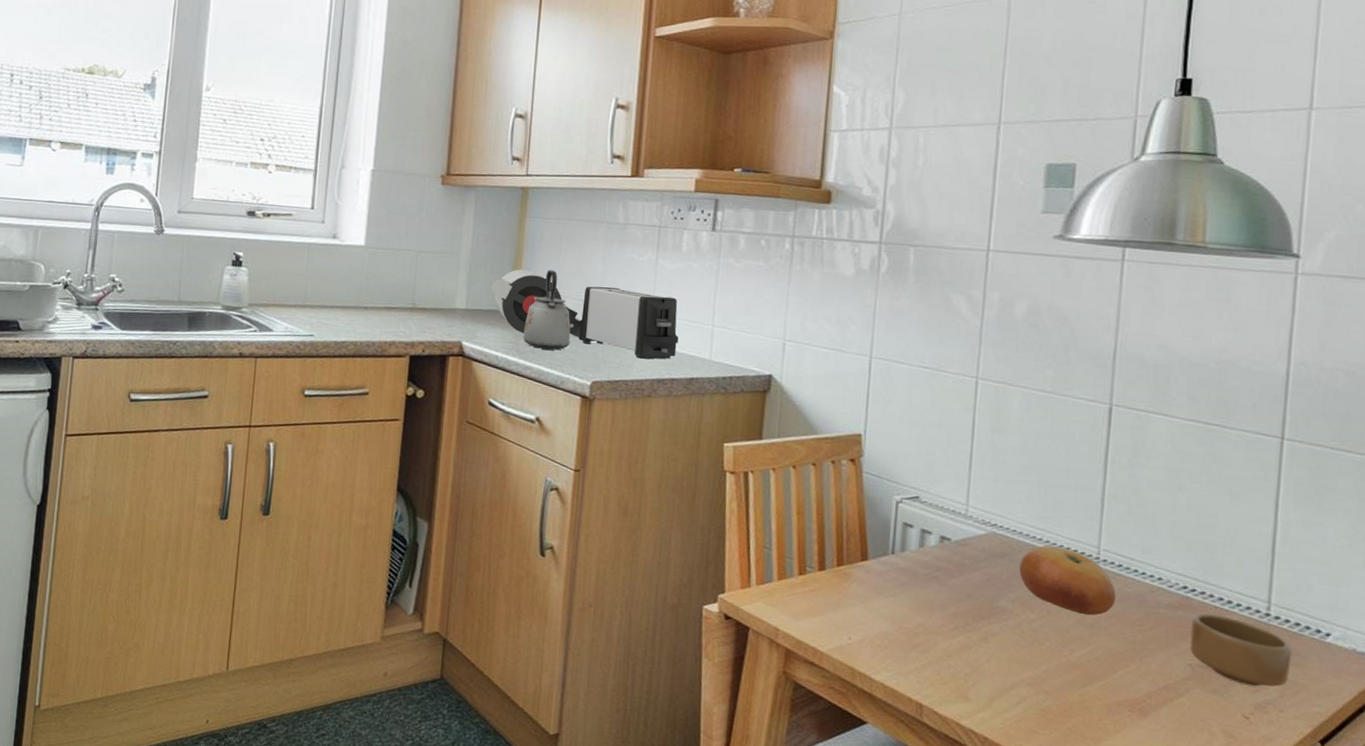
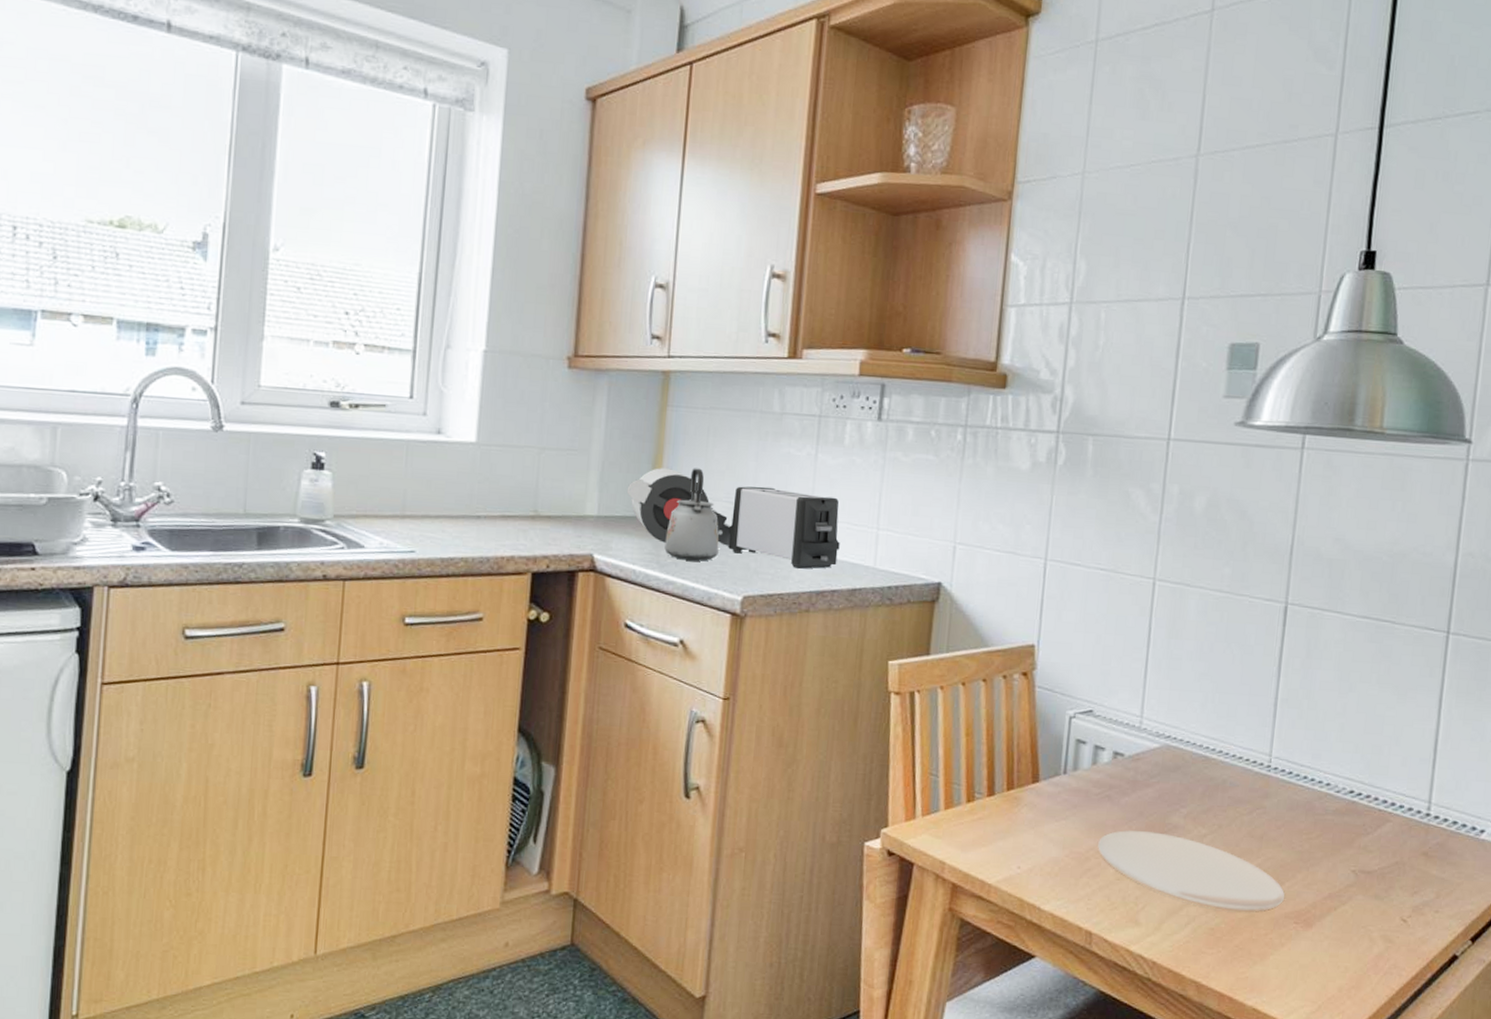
plate: none [926,610,1119,698] -> present [1098,830,1285,913]
fruit: present [1019,545,1116,616] -> none [1192,755,1286,827]
mug: present [1189,613,1292,687] -> none [1354,817,1449,888]

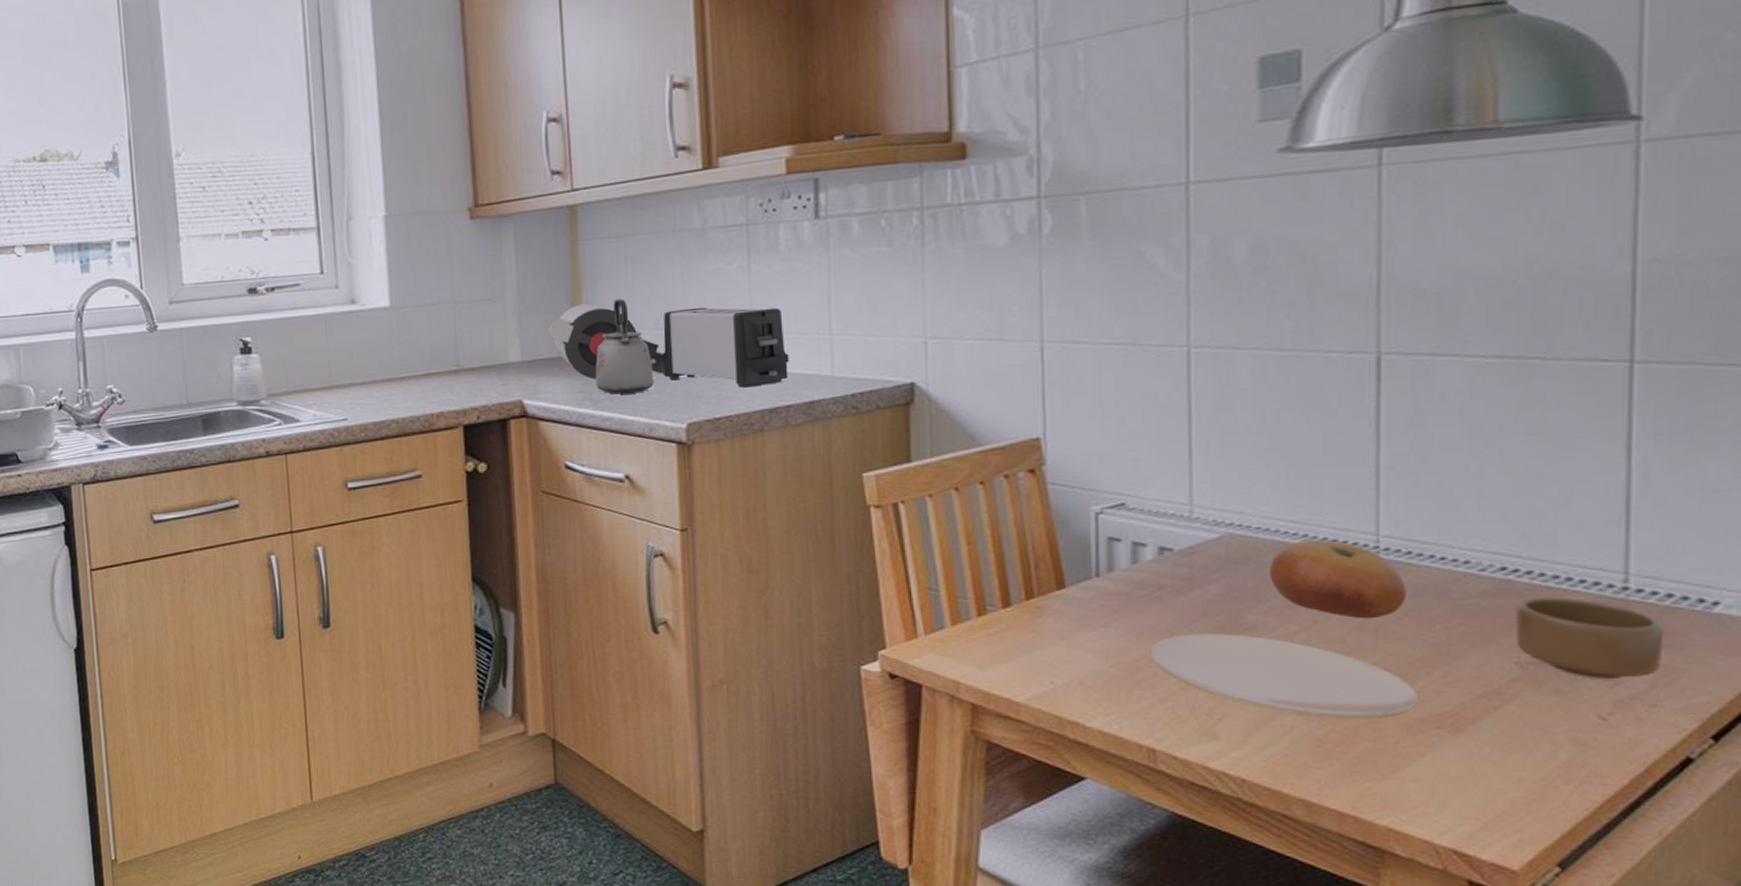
fruit: none [1192,755,1286,827] -> present [1270,539,1406,619]
mug: none [1354,817,1449,888] -> present [1515,597,1665,678]

